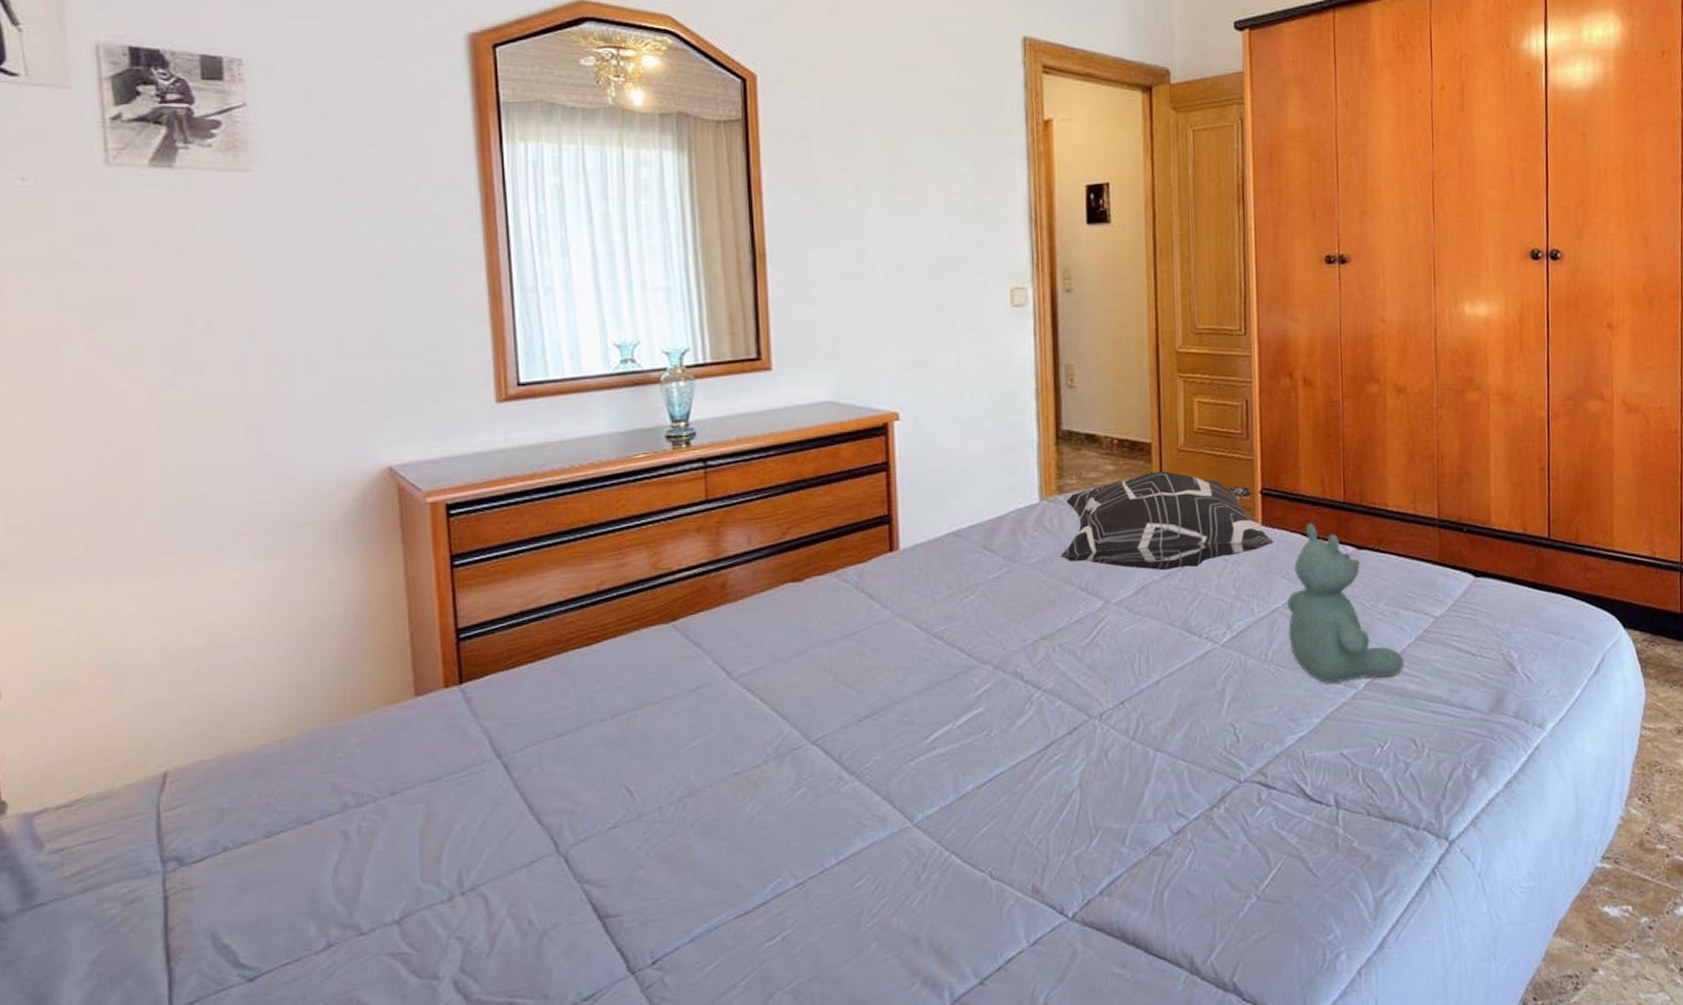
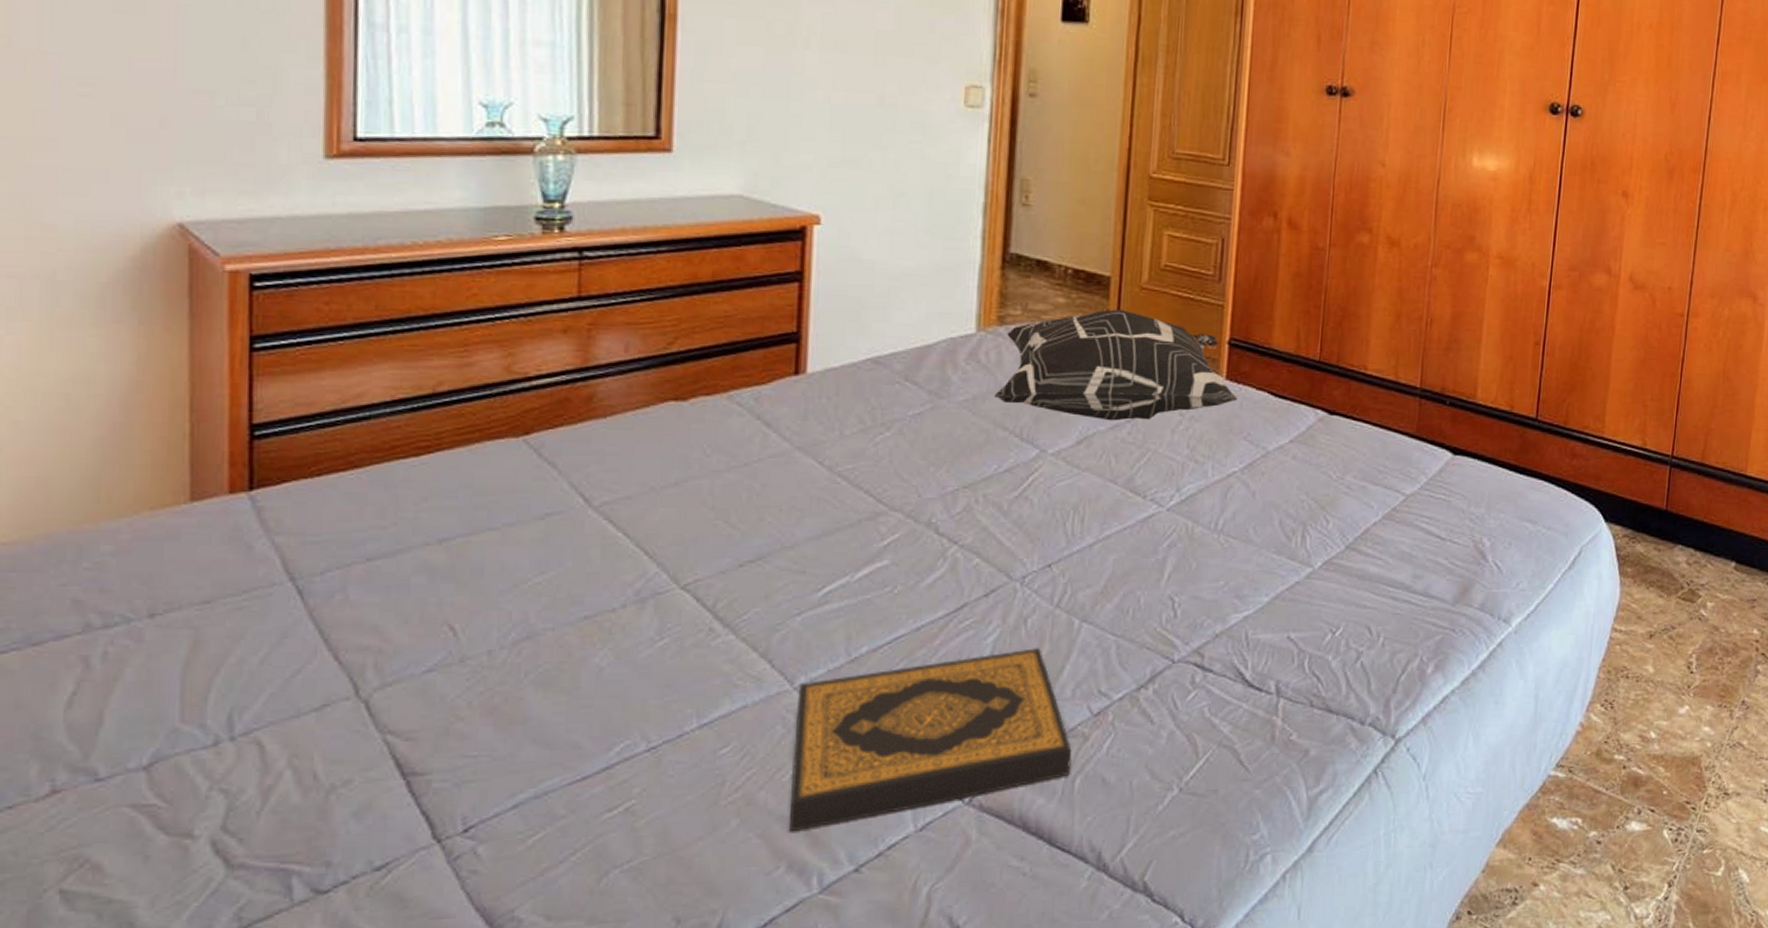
hardback book: none [917,776,1159,952] -> present [789,647,1072,832]
stuffed bear: present [1288,522,1404,683] -> none [1243,381,1367,558]

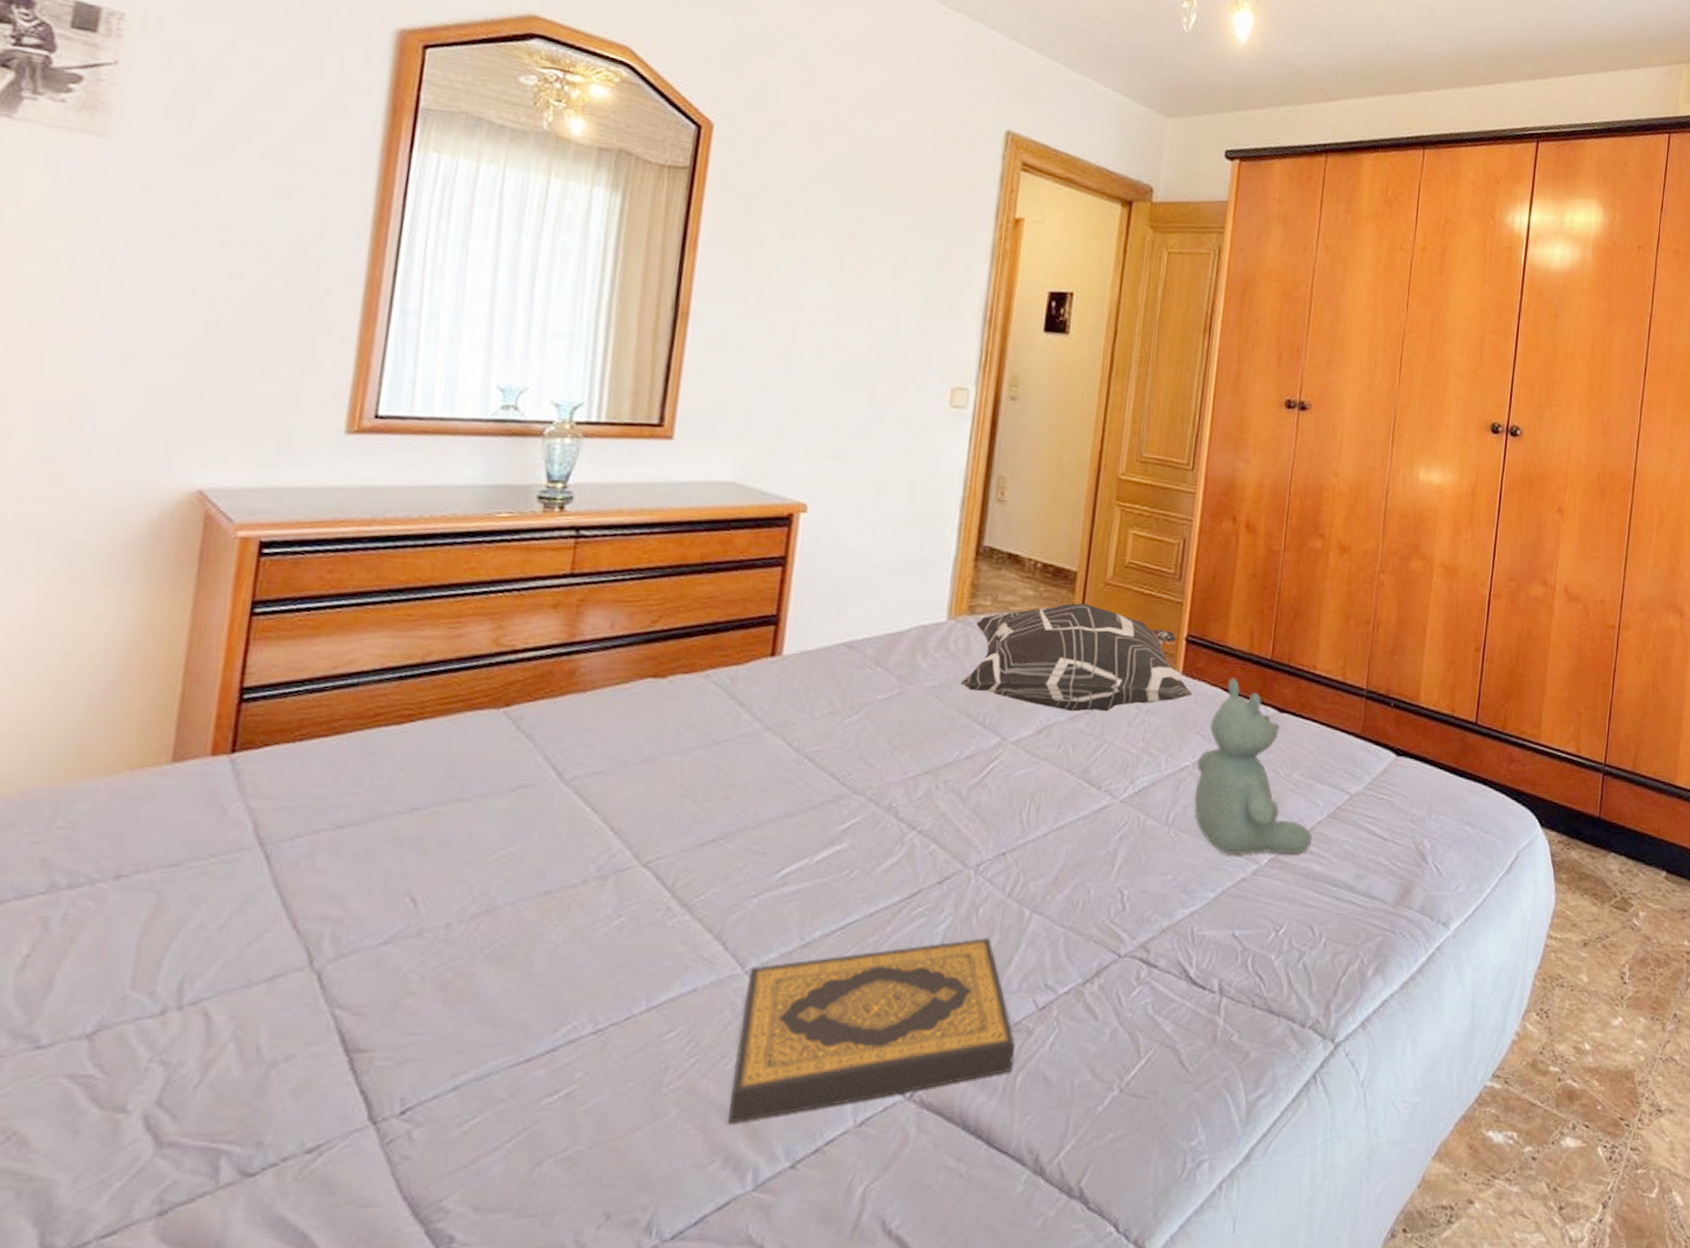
stuffed bear: none [1243,381,1367,558] -> present [1194,677,1312,855]

